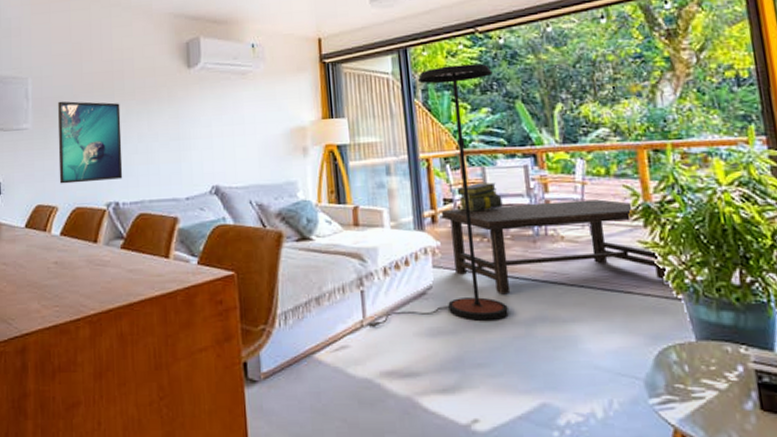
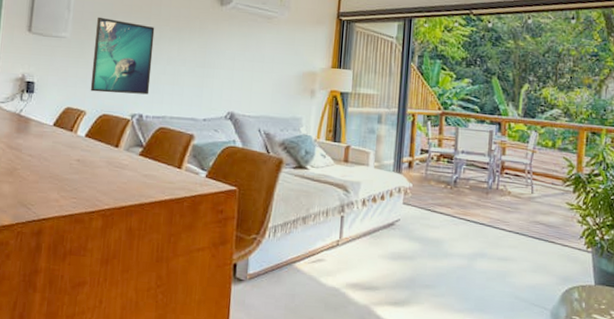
floor lamp: present [366,63,509,327] -> none [341,38,478,252]
coffee table: present [442,199,666,295] -> none [418,159,583,235]
stack of books: present [456,182,503,212] -> none [433,140,468,164]

